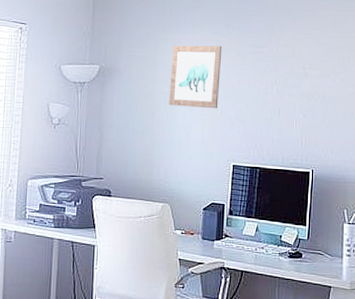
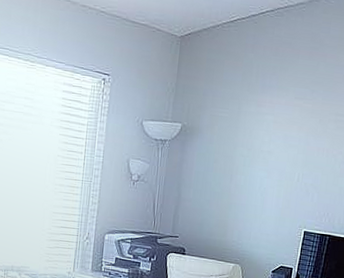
wall art: present [169,45,222,109] -> none [247,108,305,176]

